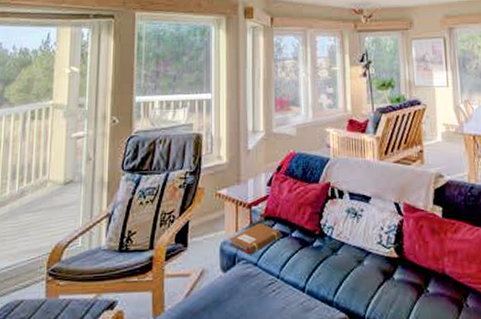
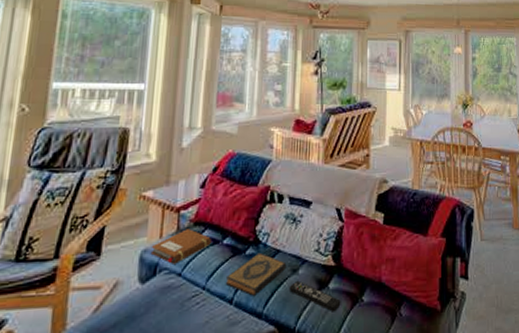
hardback book: none [296,244,352,285] -> present [225,252,287,296]
remote control: none [356,271,407,302] -> present [289,280,341,312]

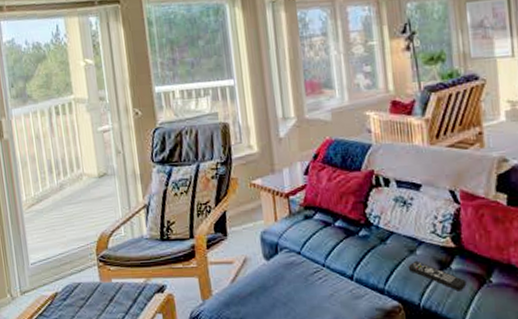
notebook: present [150,229,212,264] -> none [269,213,325,244]
hardback book: present [225,252,287,296] -> none [342,234,403,274]

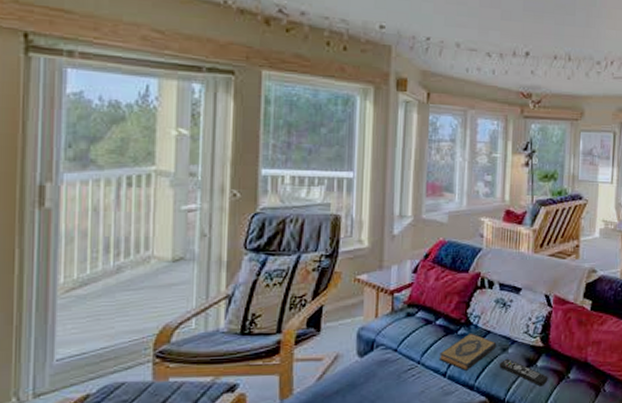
hardback book: none [342,234,403,274] -> present [438,333,497,371]

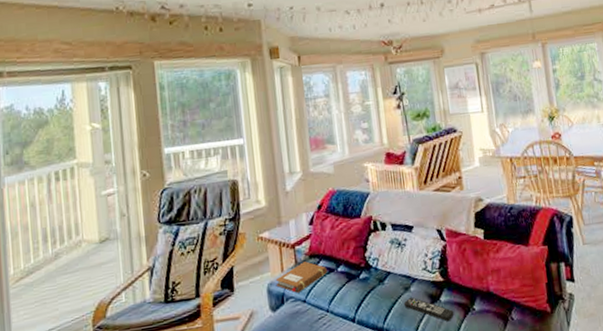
notebook: none [367,310,426,341] -> present [275,261,328,293]
hardback book: present [438,333,497,371] -> none [345,275,399,314]

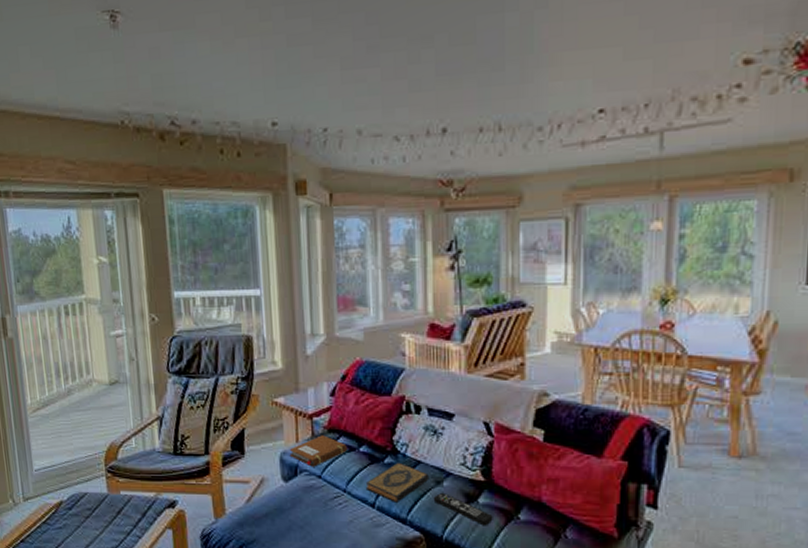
hardback book: none [345,275,399,314] -> present [365,462,429,503]

